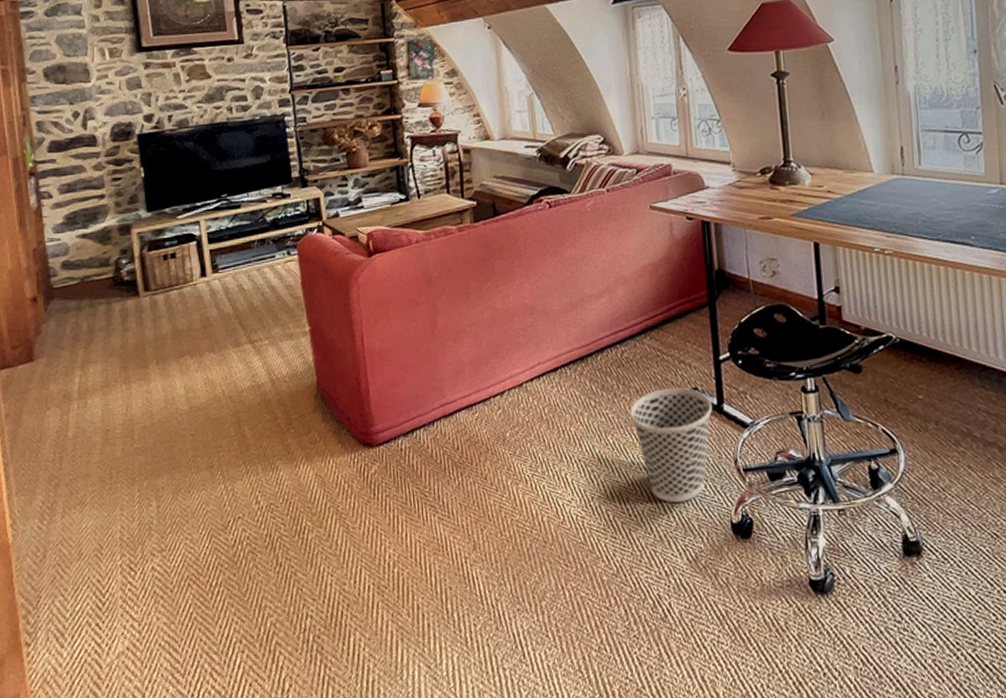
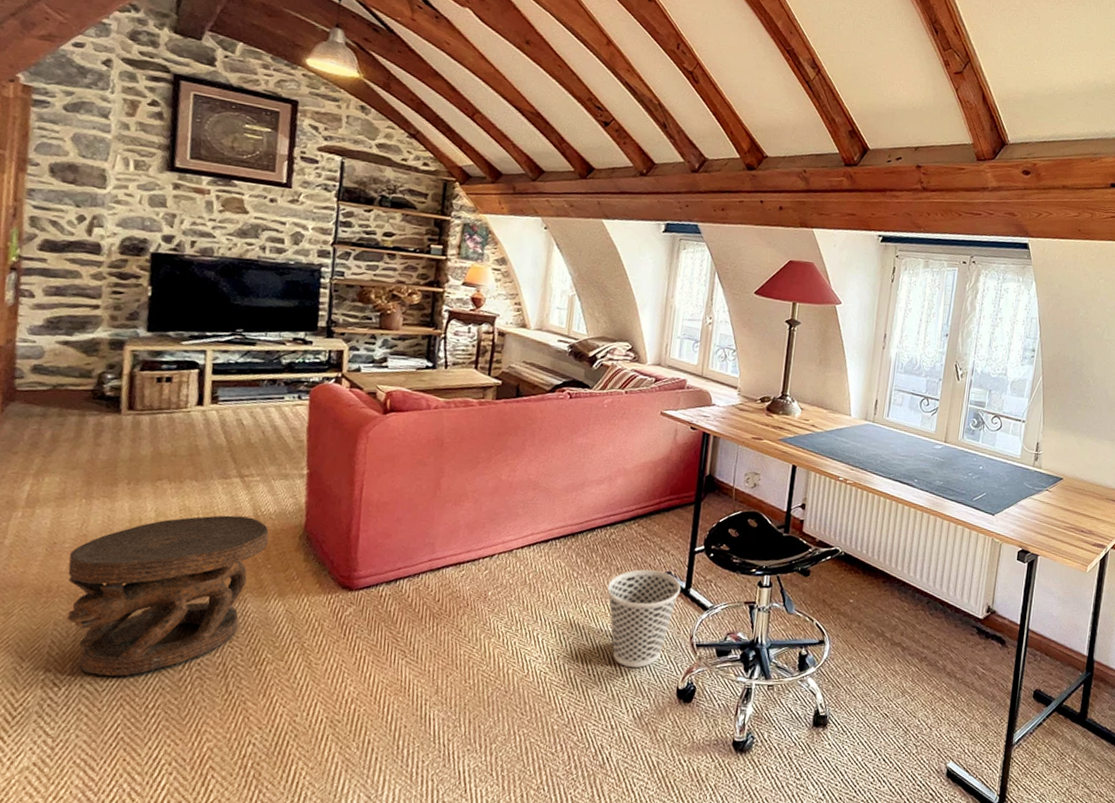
side table: none [122,382,287,556] -> present [66,515,269,677]

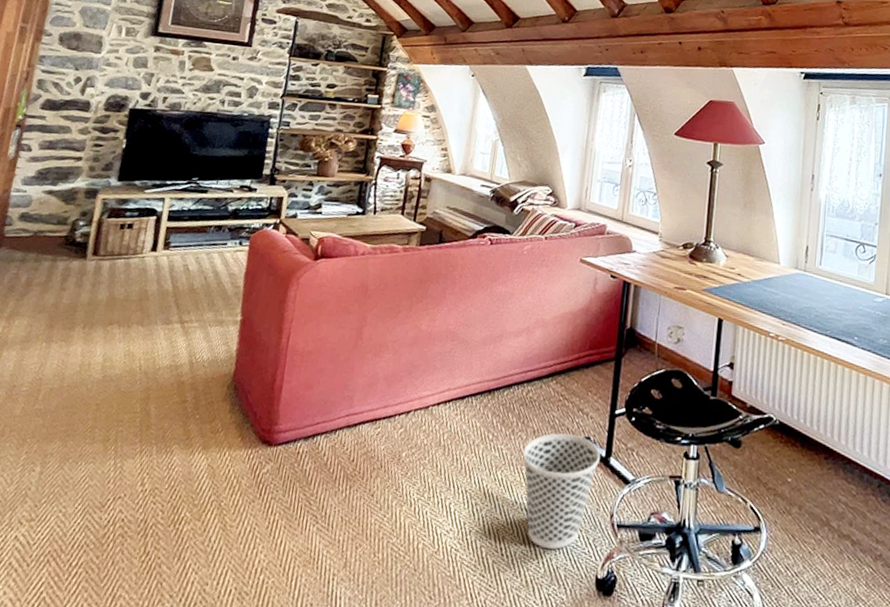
side table: present [66,515,269,677] -> none [12,361,201,530]

